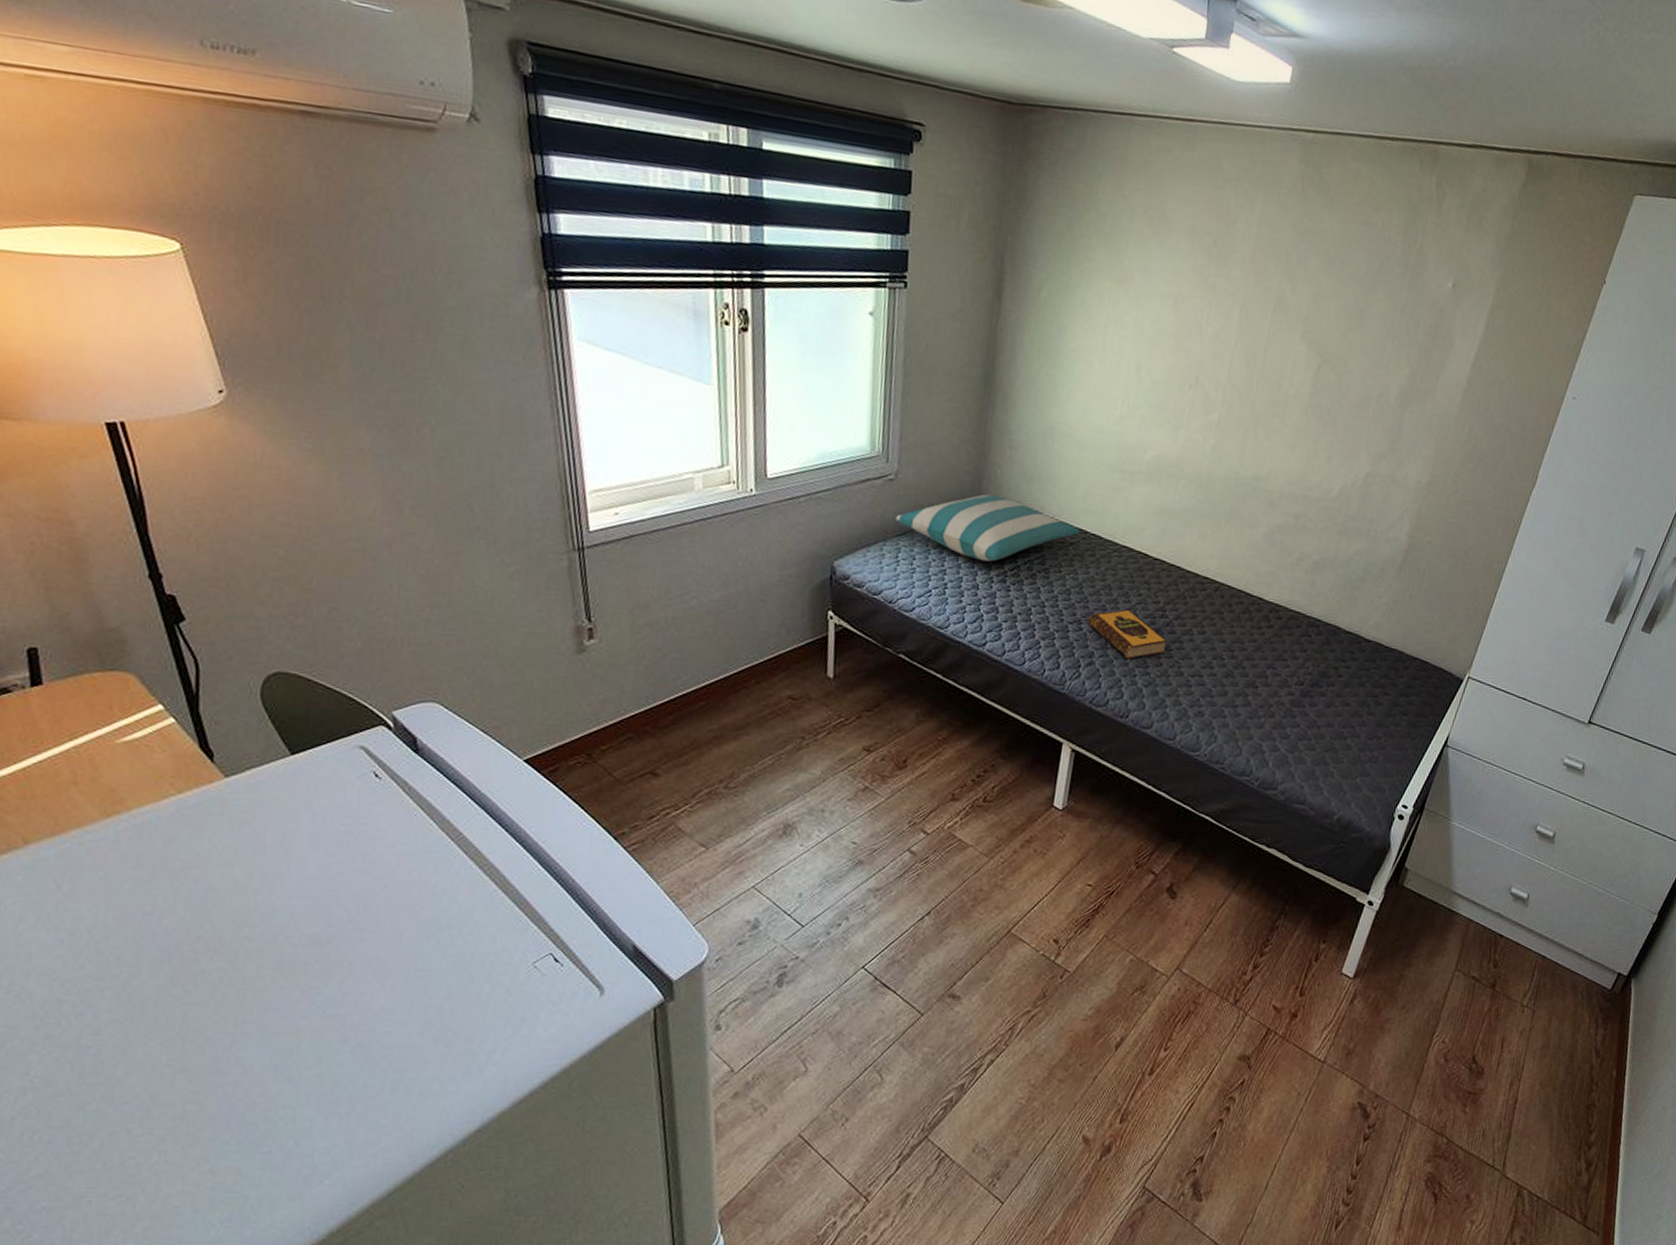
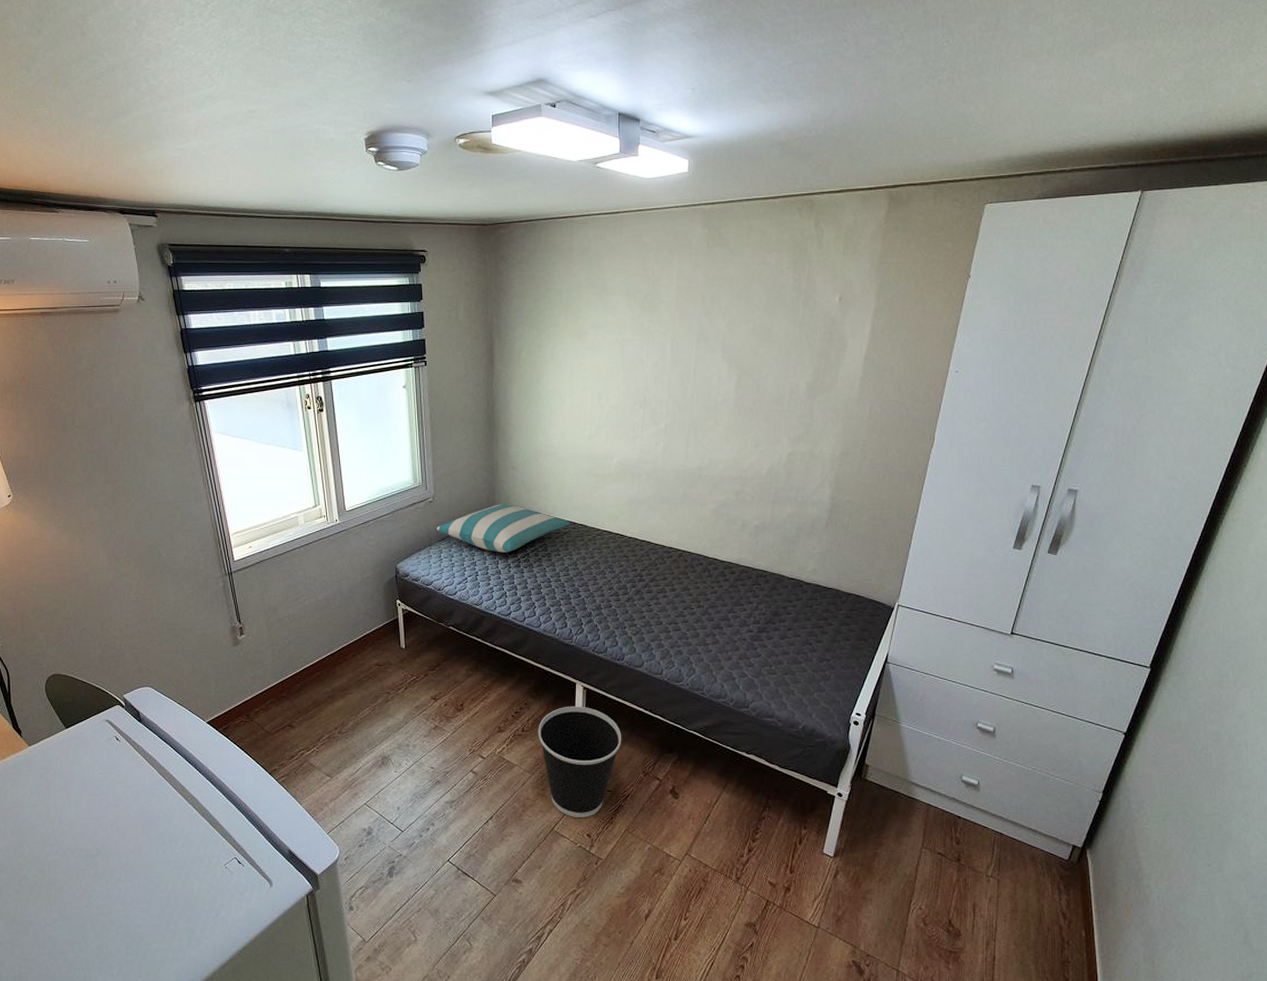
wastebasket: none [1004,772,1114,918] -> present [538,706,622,818]
hardback book: present [1088,609,1167,660] -> none [585,577,647,616]

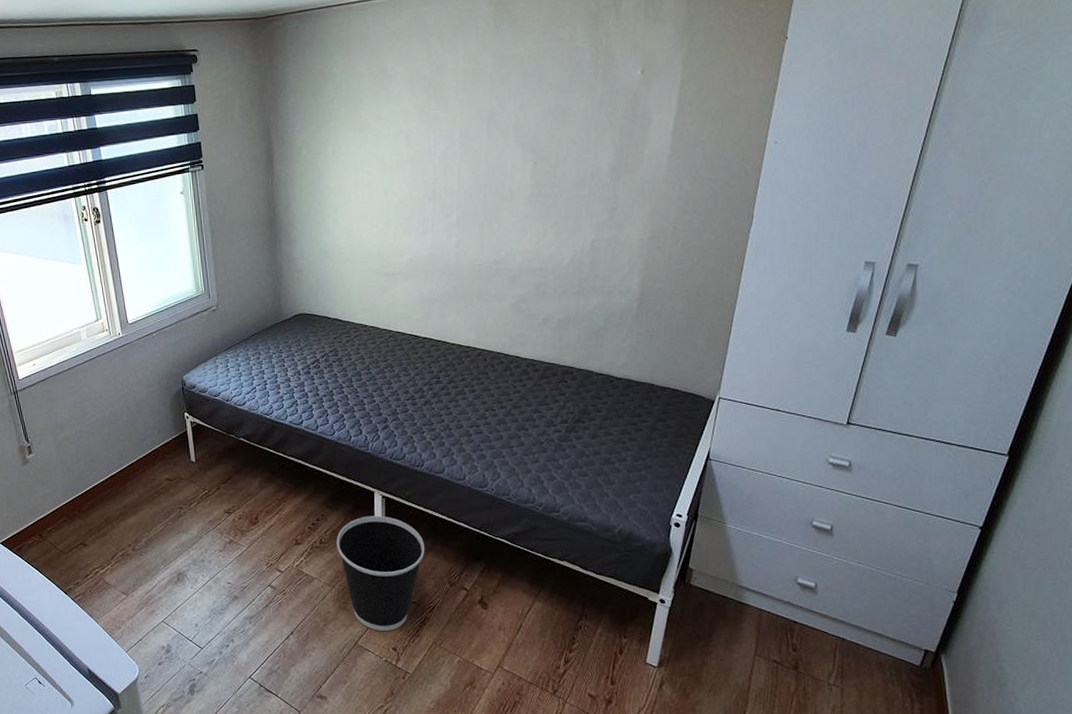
pillow: present [436,504,570,553] -> none [221,309,360,360]

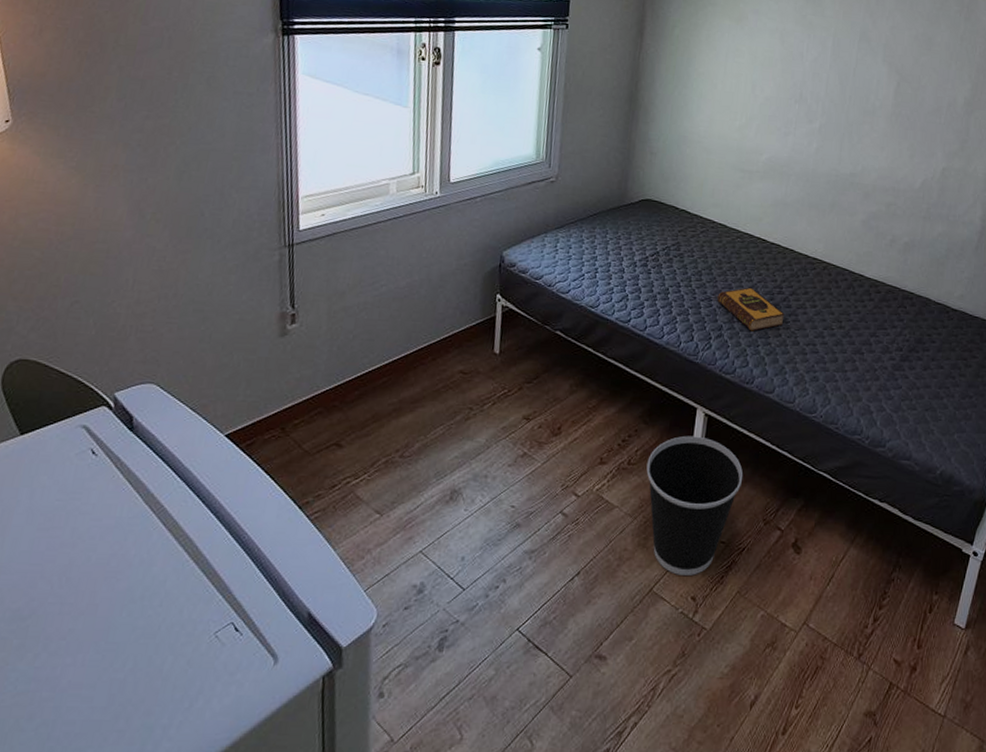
hardback book: none [379,380,445,420] -> present [717,287,785,331]

